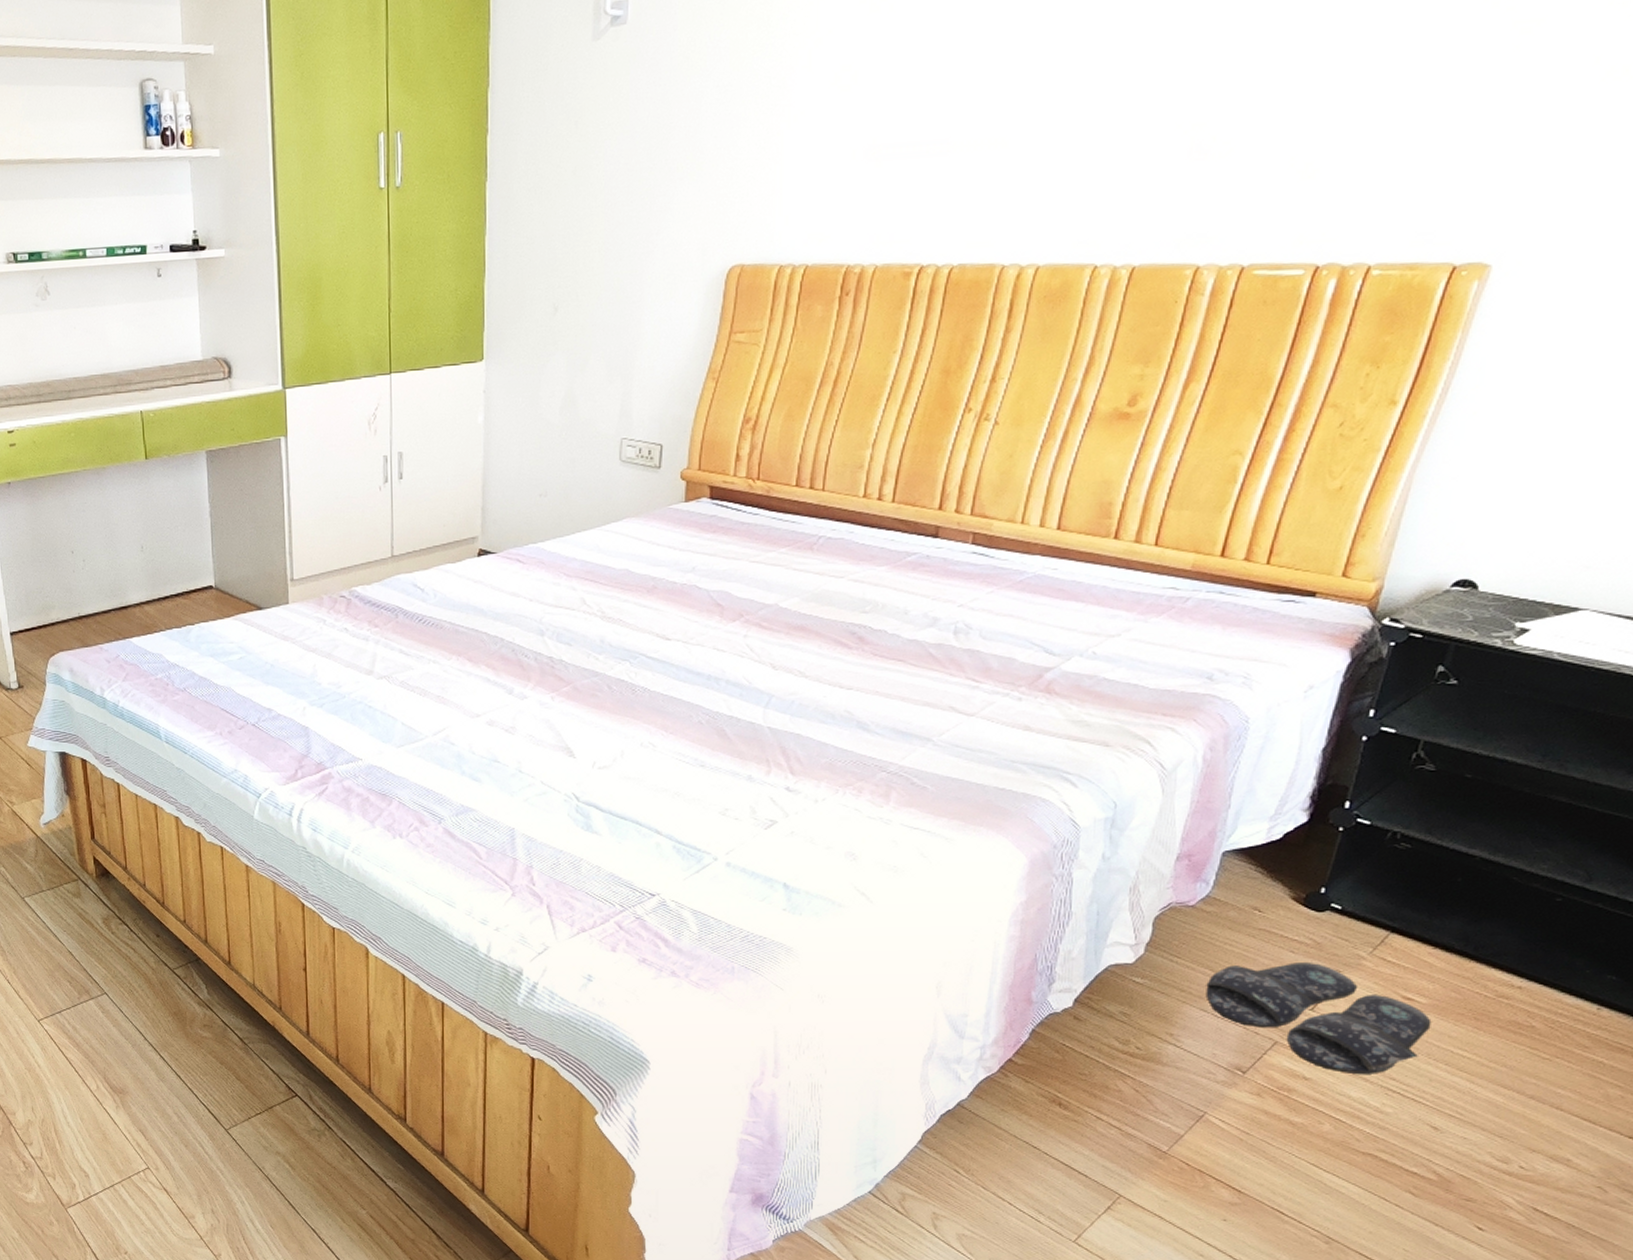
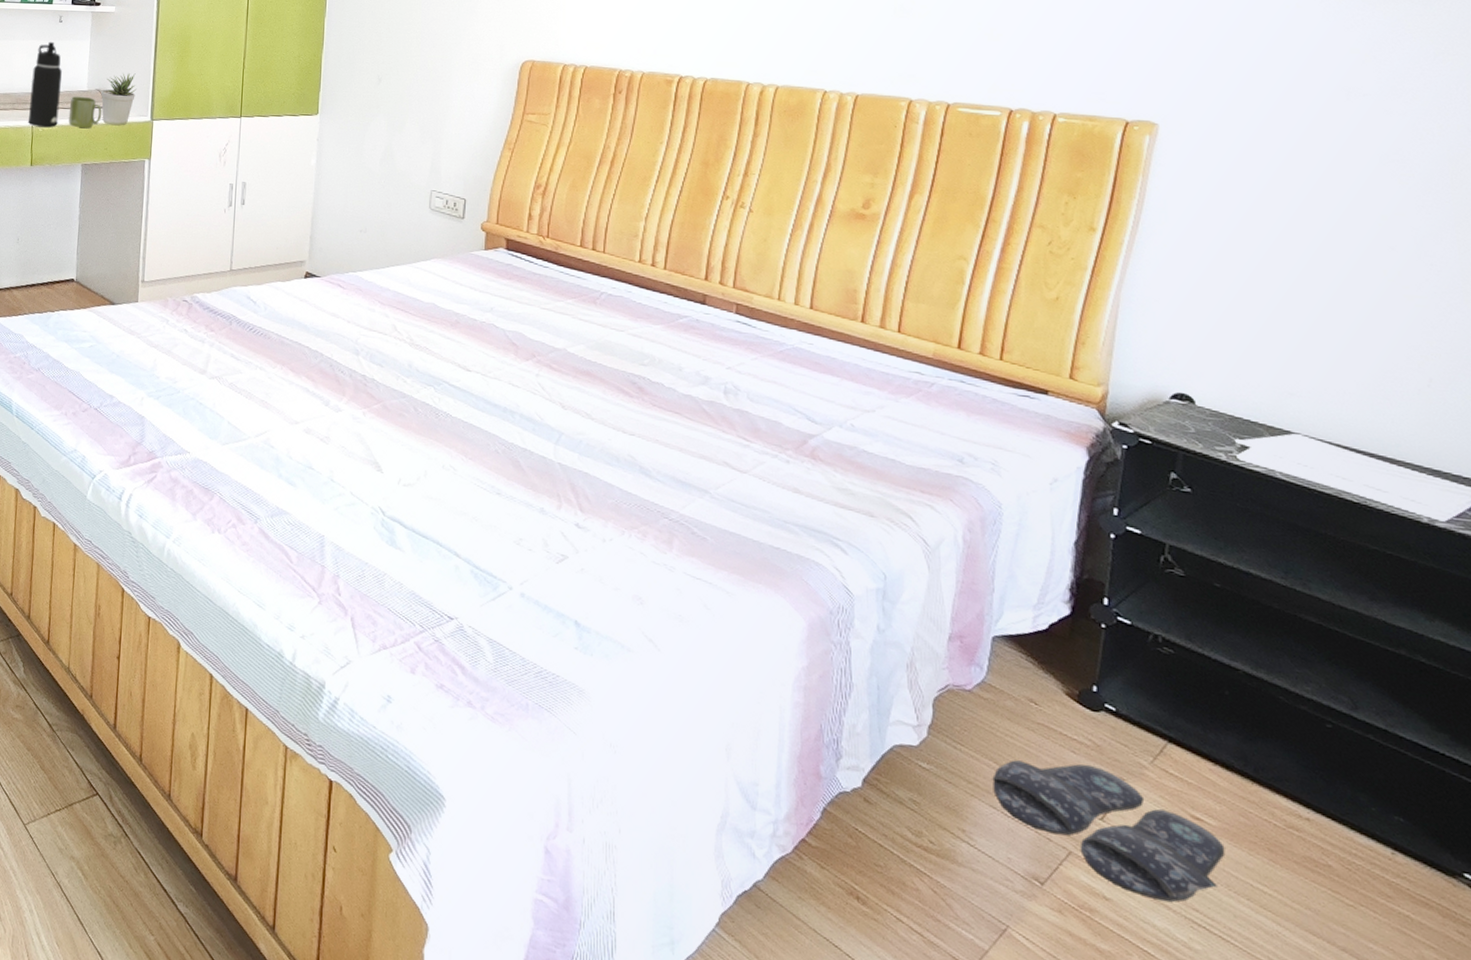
water bottle: none [133,302,171,413] -> present [28,41,62,129]
mug: none [182,367,223,408] -> present [68,96,102,129]
potted plant: none [219,333,262,400] -> present [101,73,137,126]

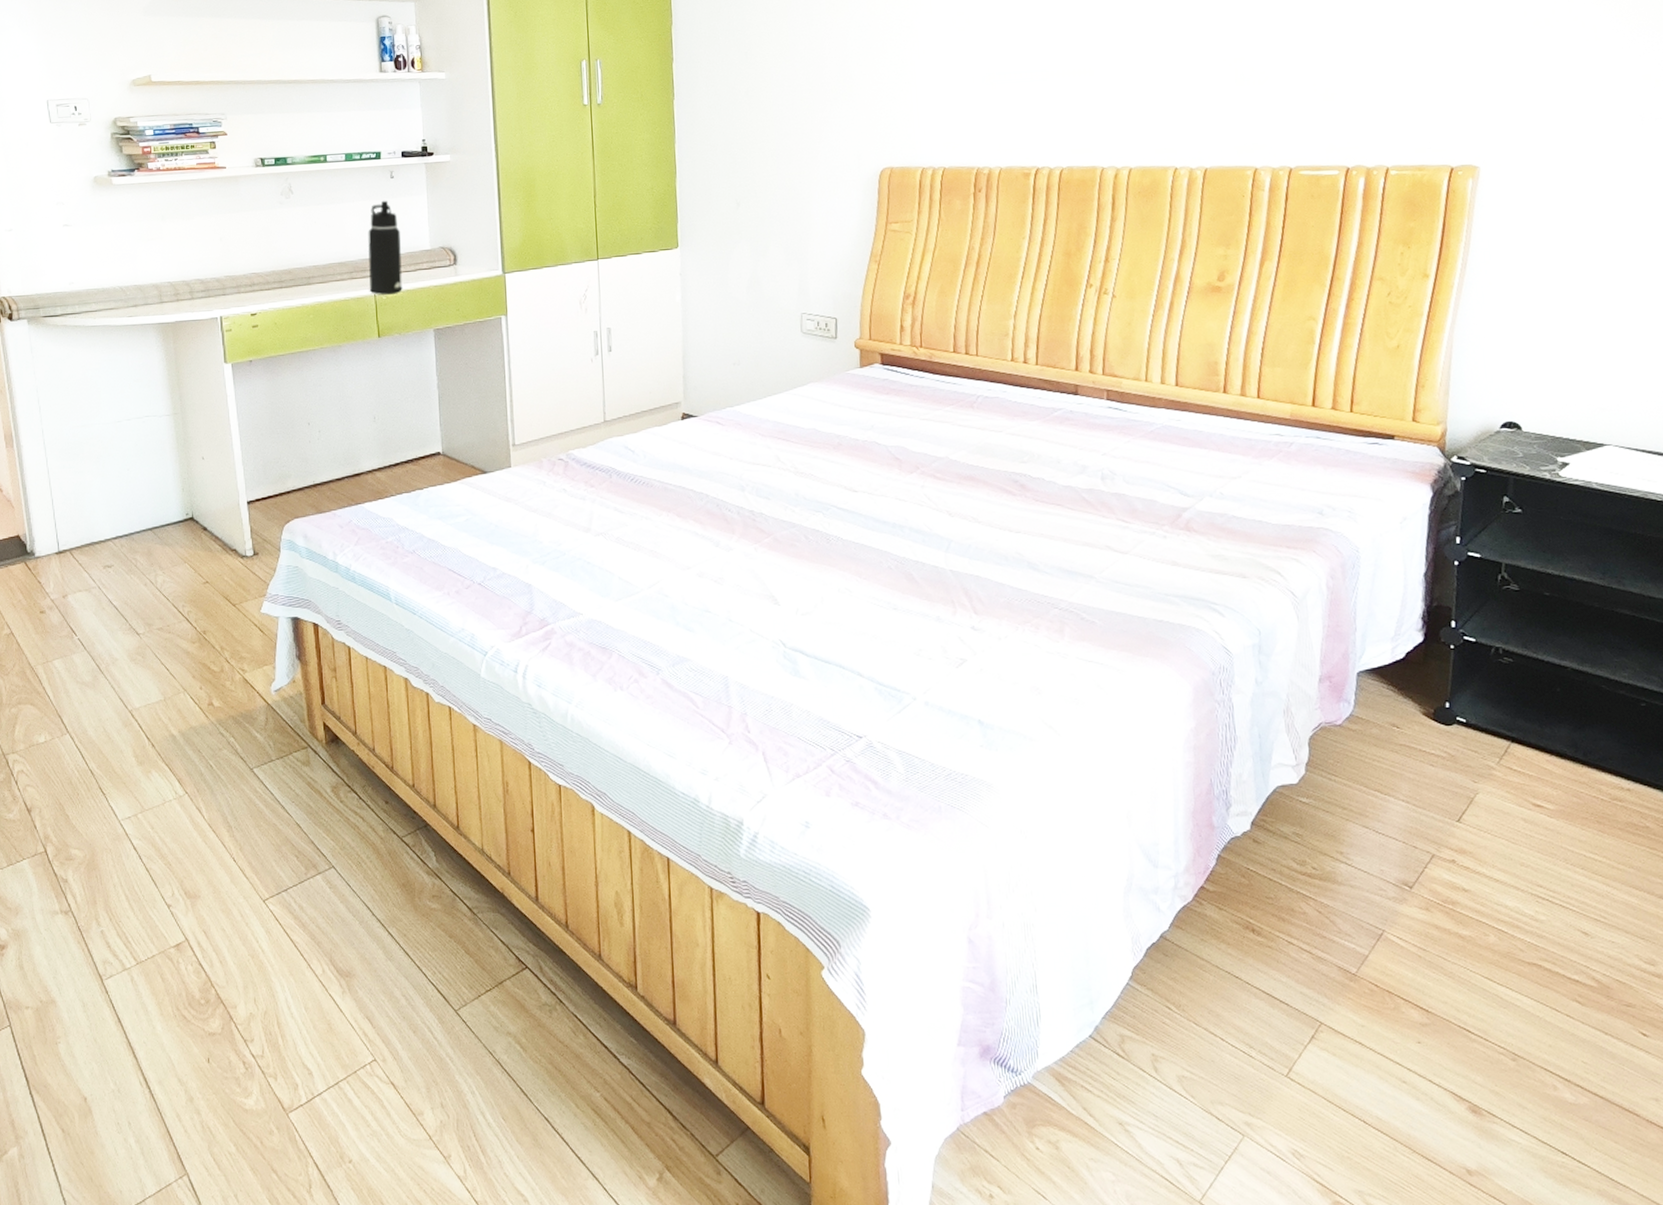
mug: present [68,96,102,129] -> none [412,256,449,291]
potted plant: present [101,73,137,126] -> none [445,225,484,284]
slippers: present [992,760,1225,902] -> none [1364,774,1562,883]

